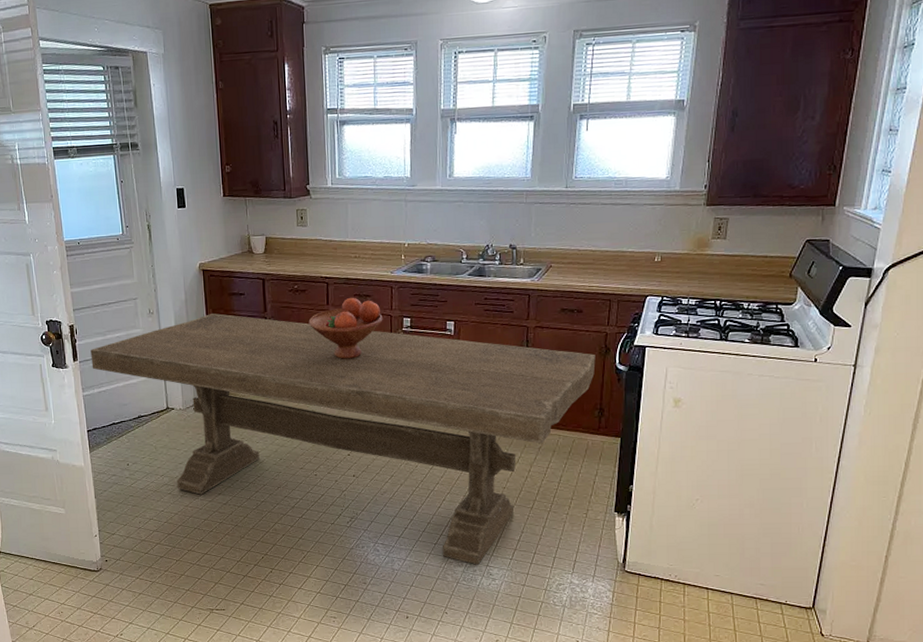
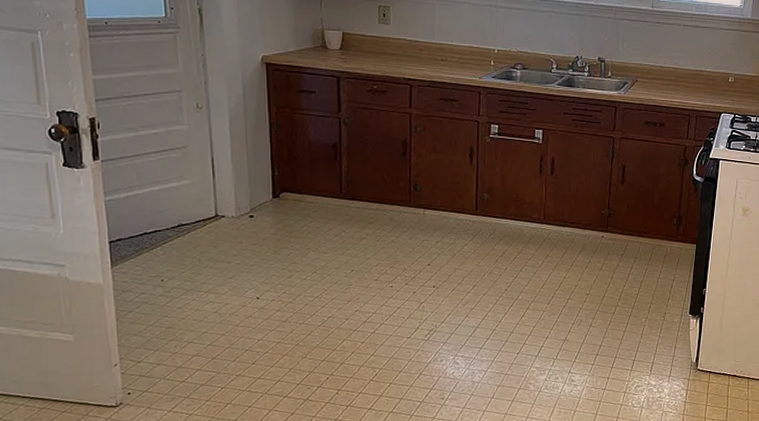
dining table: present [90,313,596,565] -> none [117,112,675,373]
fruit bowl: present [308,297,383,359] -> none [388,101,470,165]

